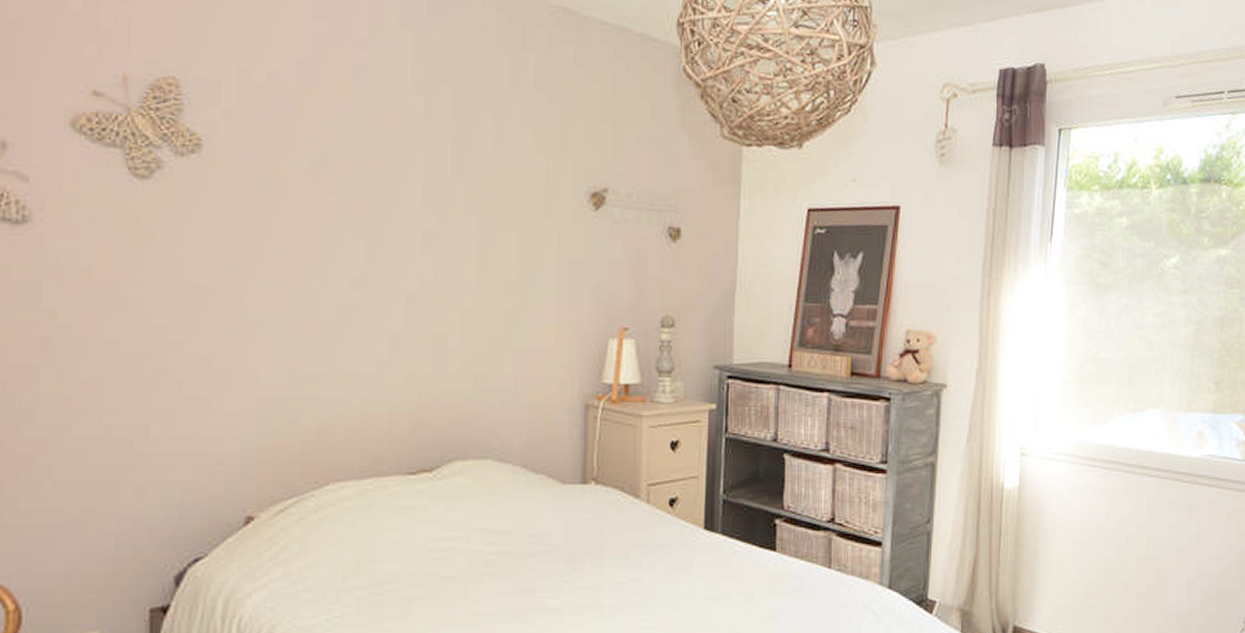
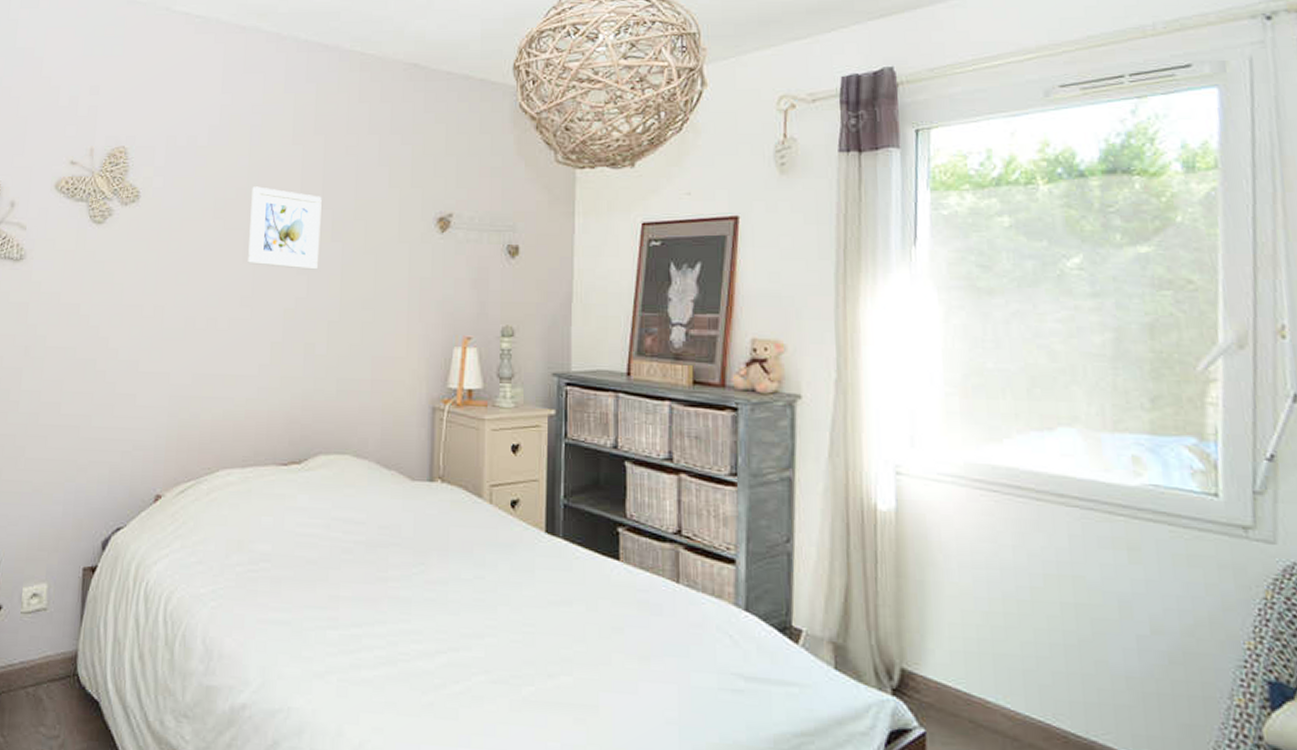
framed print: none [357,142,451,248] -> present [248,186,322,270]

